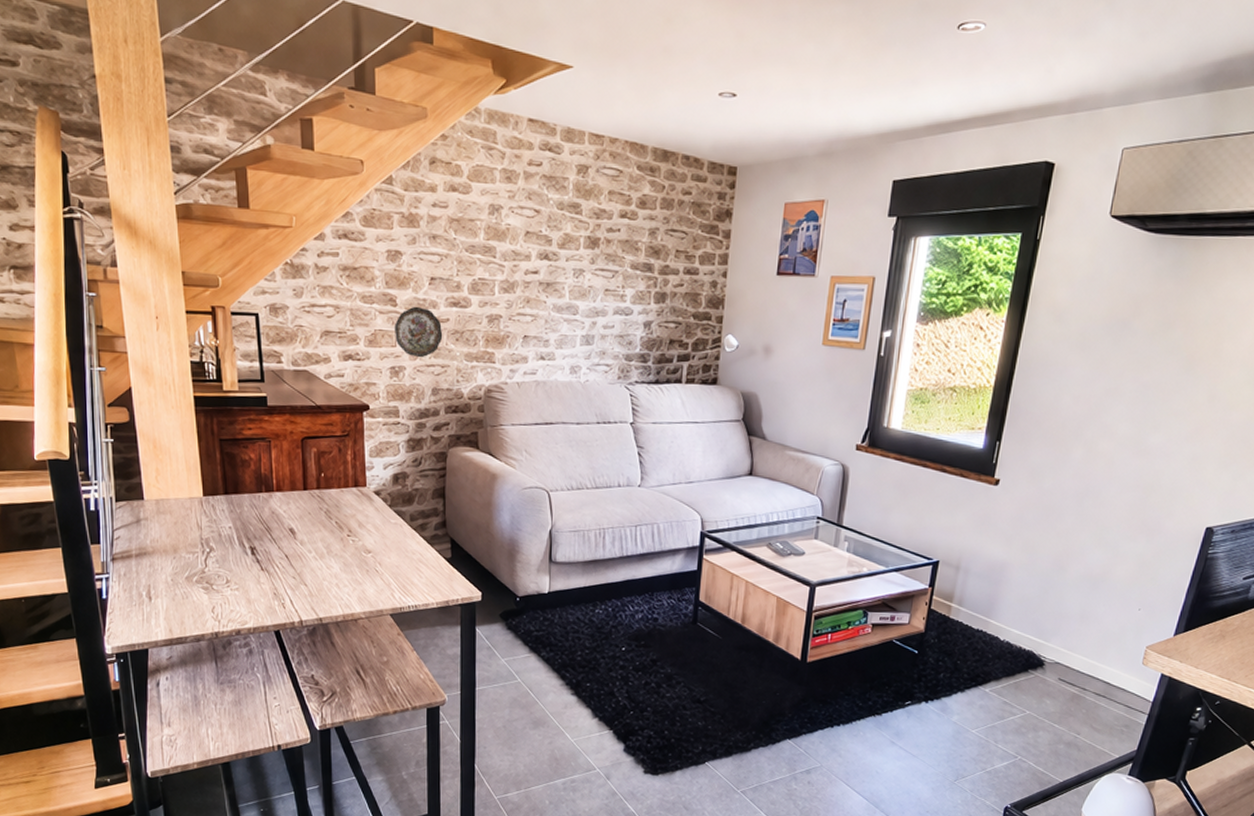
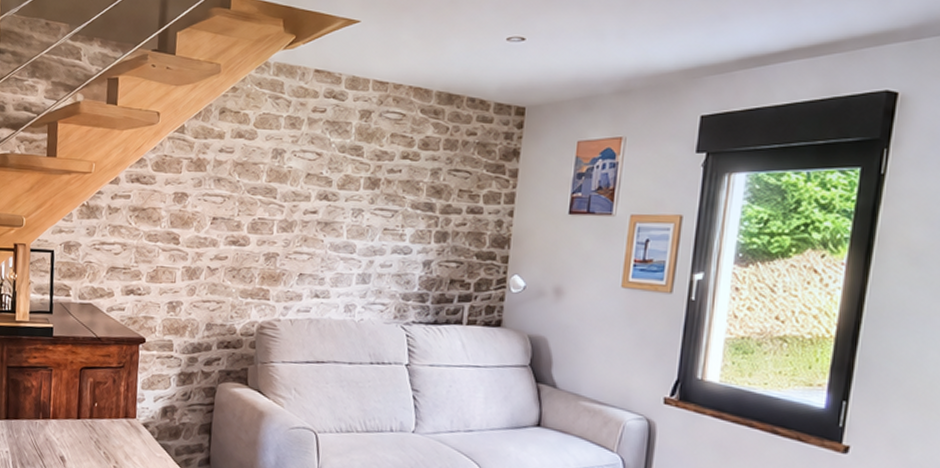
decorative plate: present [394,306,443,358] -> none [174,244,221,294]

